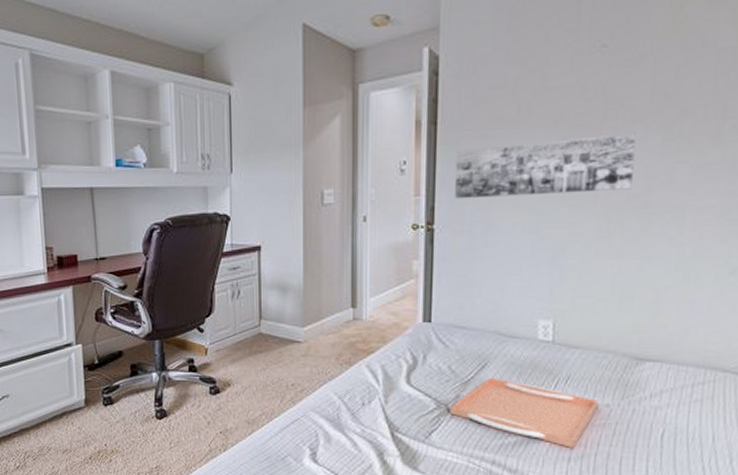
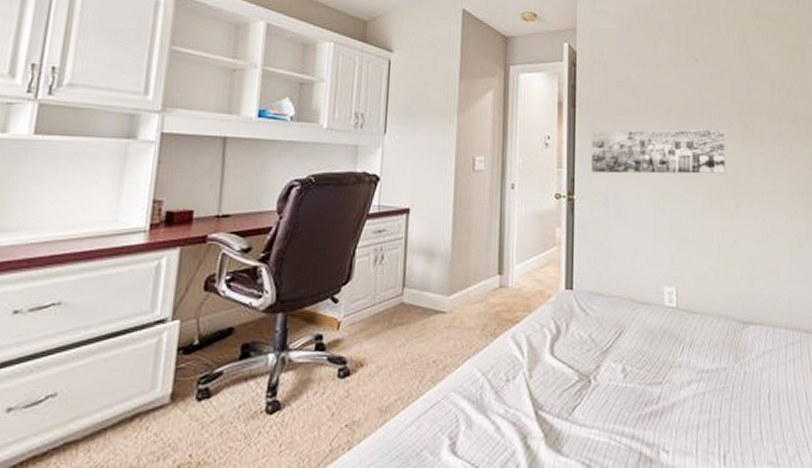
serving tray: present [449,377,599,449] -> none [591,345,718,416]

